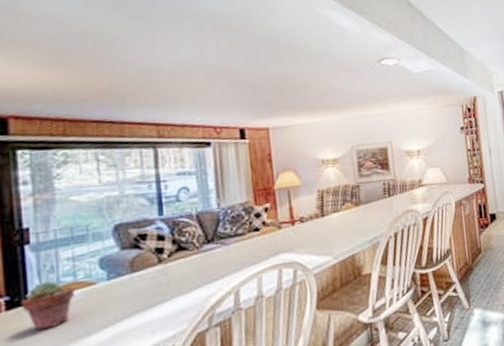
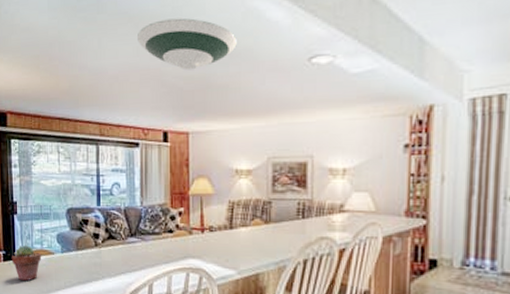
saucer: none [201,20,311,69] -> present [138,18,237,71]

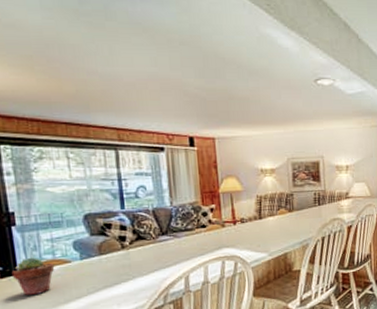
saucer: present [138,18,237,71] -> none [154,34,254,83]

